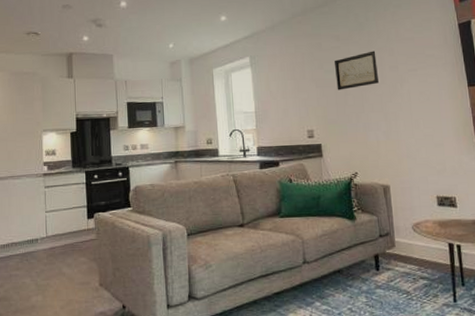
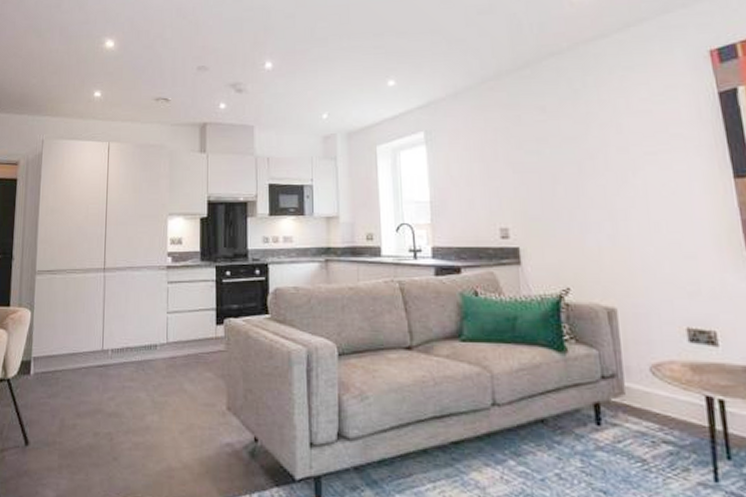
wall art: present [335,51,379,90] -> none [539,126,601,178]

